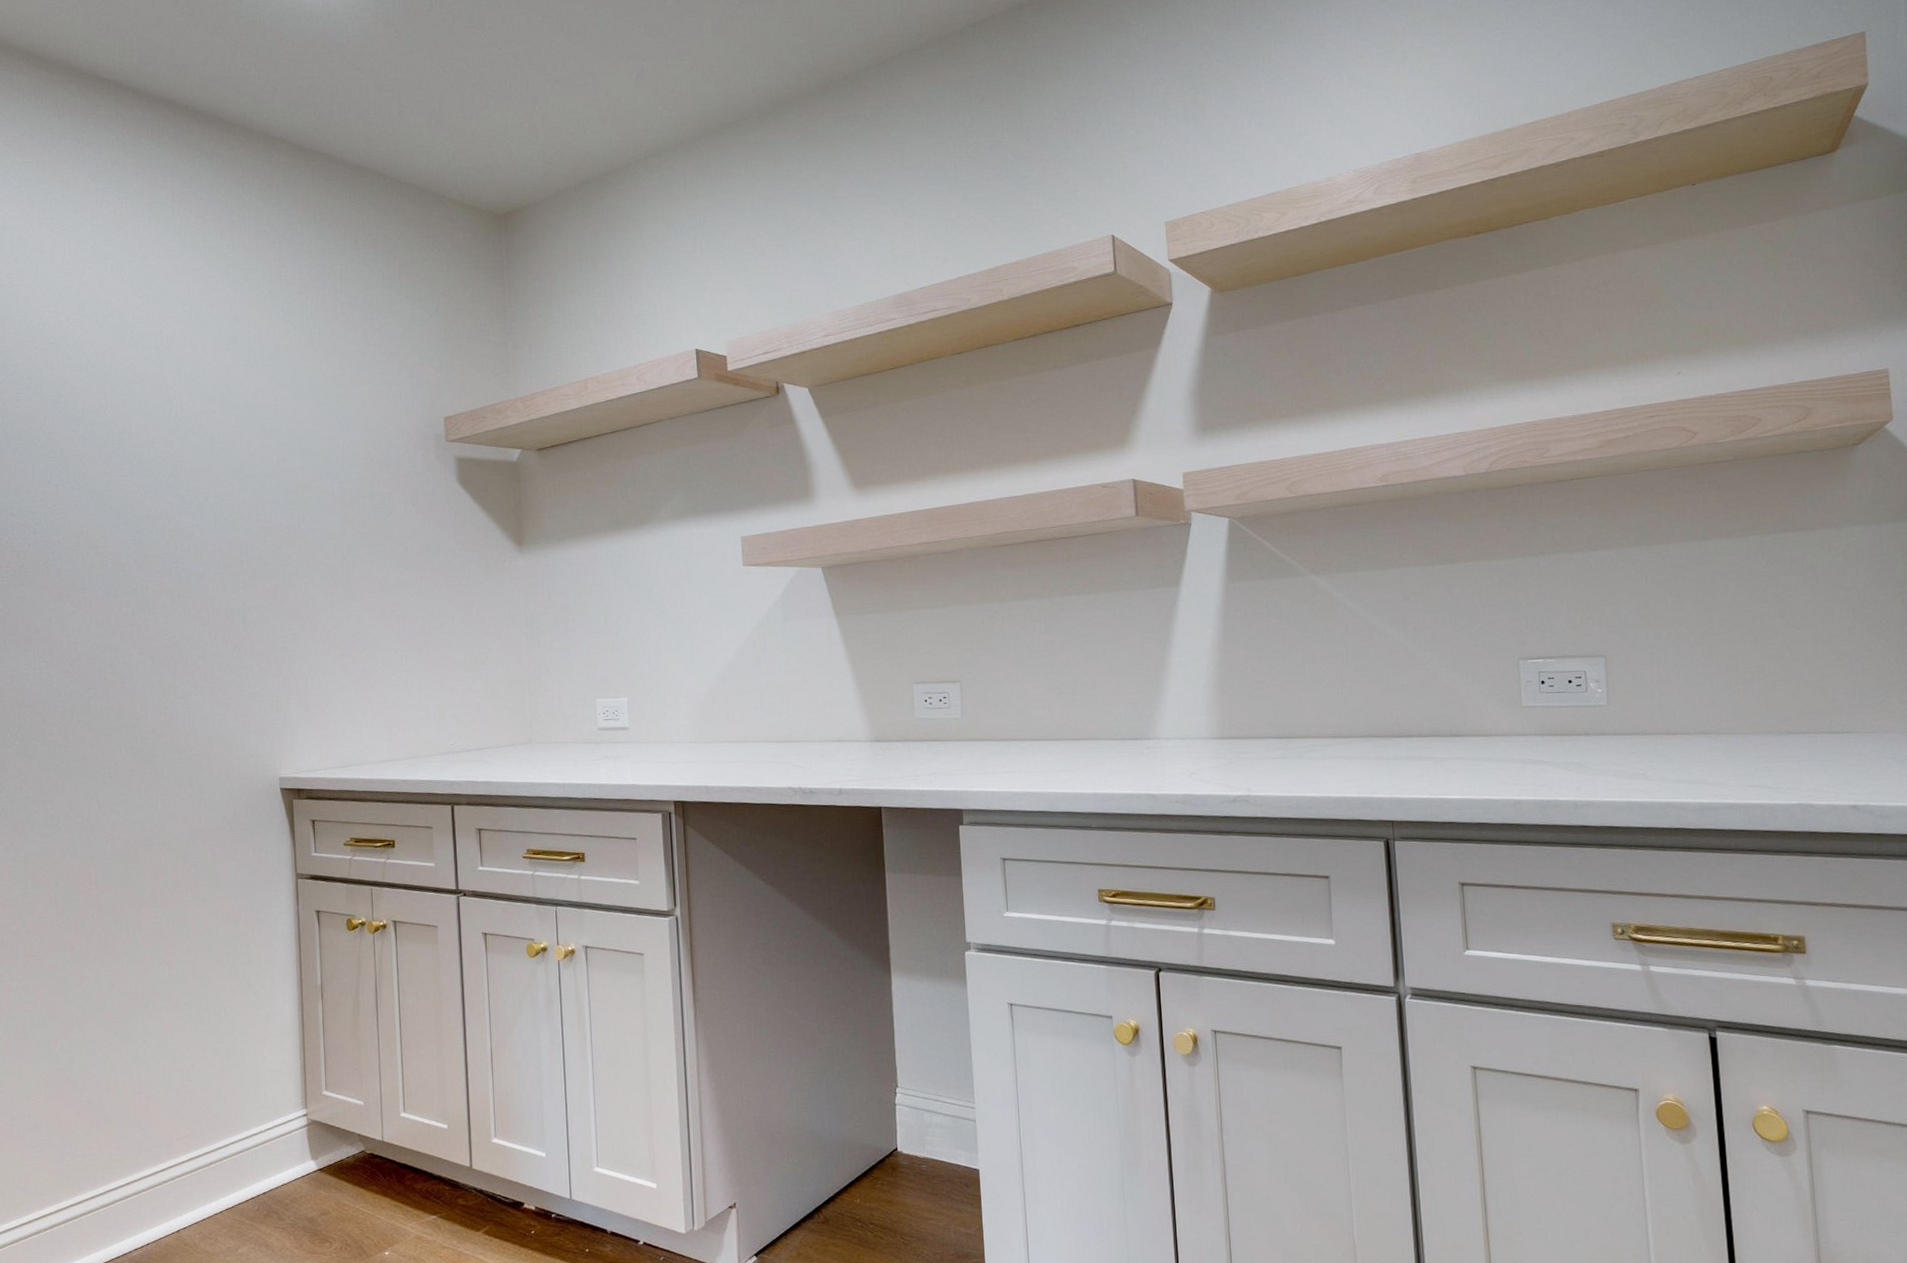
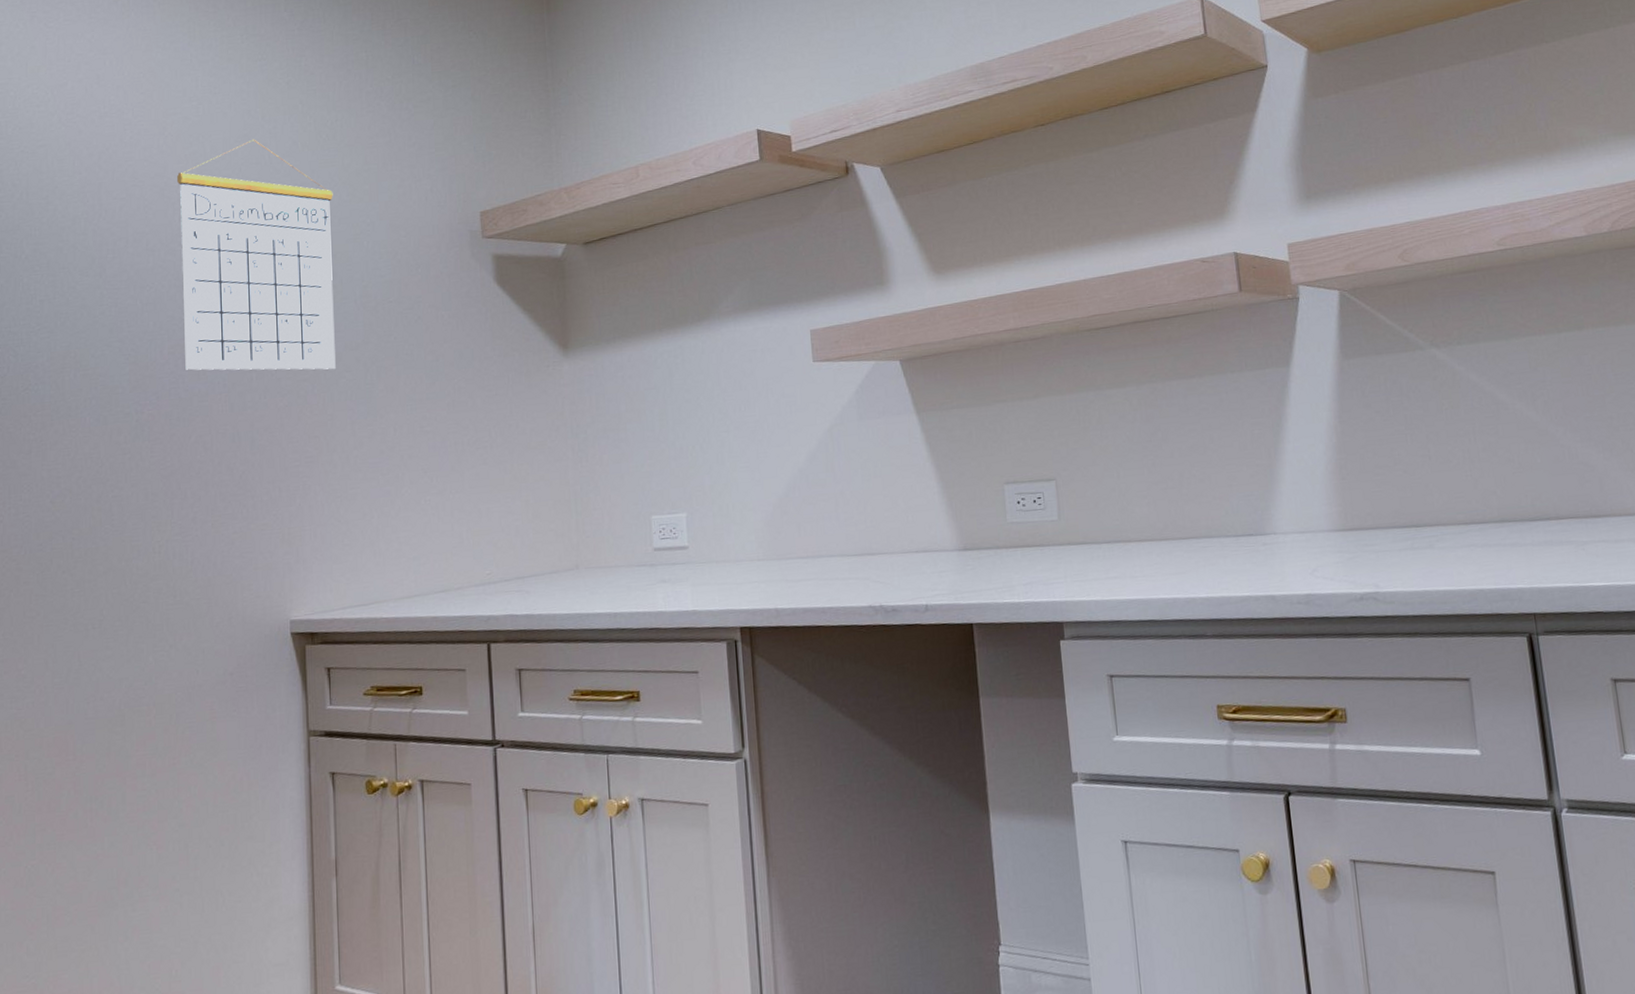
calendar: none [173,343,316,556] -> present [177,139,336,370]

